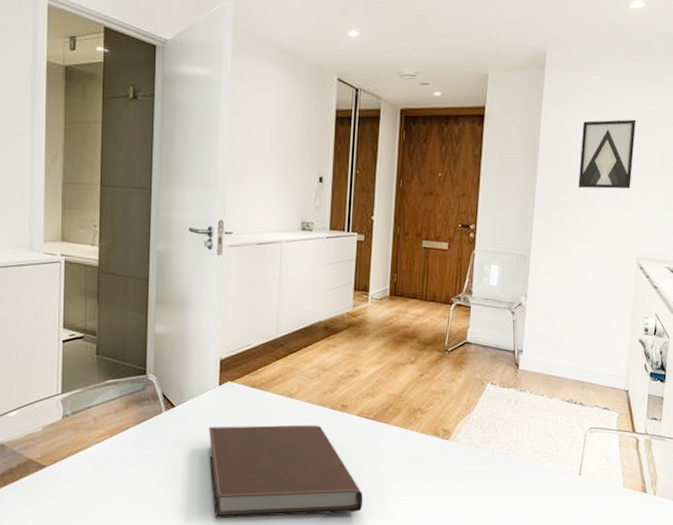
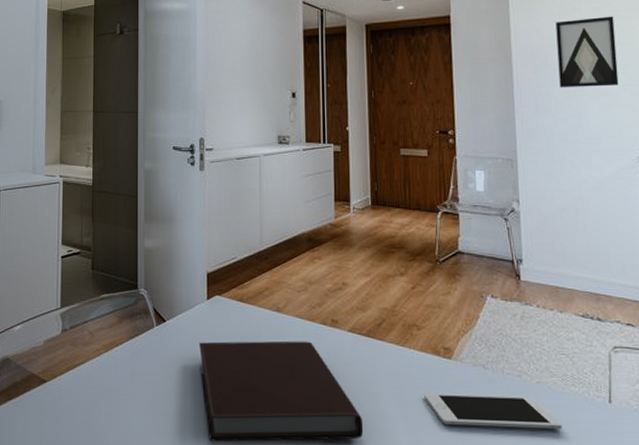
cell phone: none [421,470,537,499] -> present [424,393,562,430]

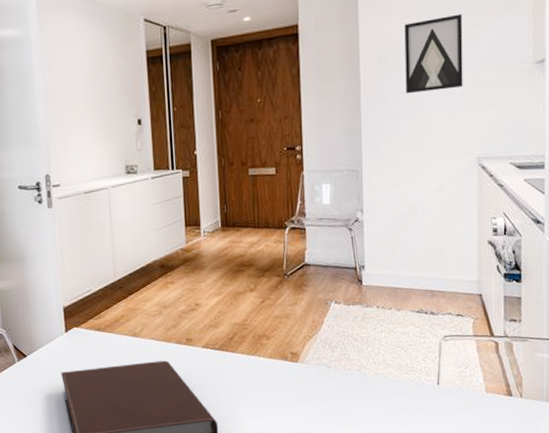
cell phone: present [424,393,562,430] -> none [273,387,395,420]

